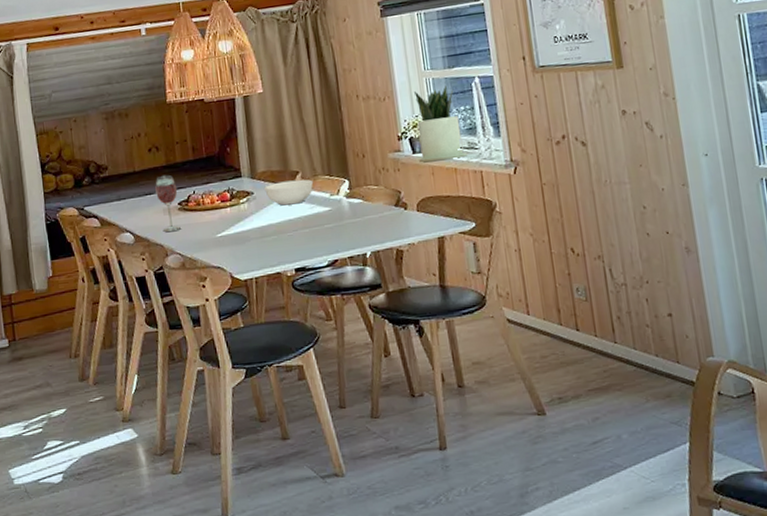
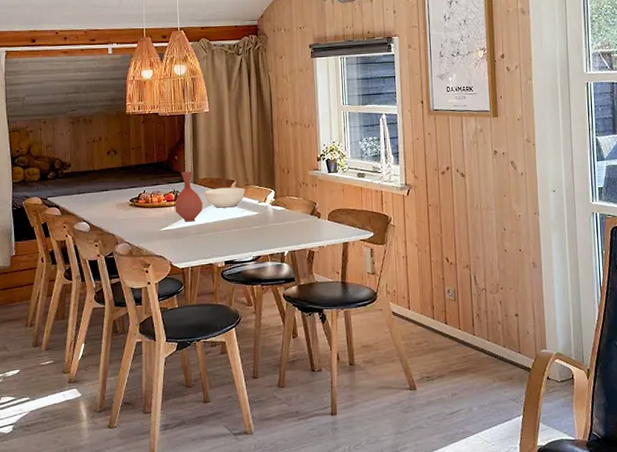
wineglass: present [155,174,181,233] -> none [111,175,131,224]
vase: none [230,164,264,225] -> present [174,171,203,222]
planter: present [413,86,468,163] -> none [332,119,372,181]

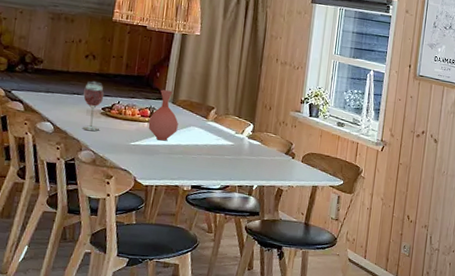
wineglass: none [111,175,131,224] -> present [82,80,105,132]
bowl: present [204,187,246,208] -> none [181,112,225,134]

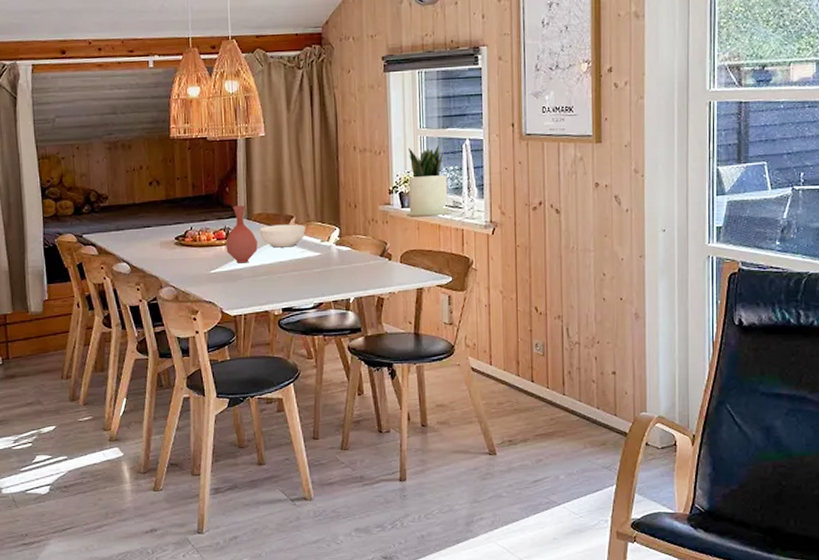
wineglass: present [82,80,105,132] -> none [154,209,176,265]
bowl: none [181,112,225,134] -> present [259,224,307,248]
planter: none [312,68,352,130] -> present [405,145,452,217]

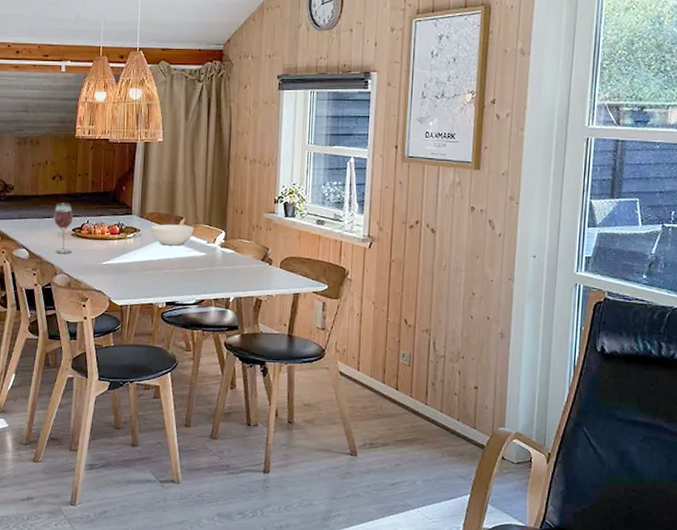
wineglass: none [154,209,176,265] -> present [54,202,74,254]
vase: present [225,205,258,264] -> none [118,204,148,258]
planter: present [405,145,452,217] -> none [288,161,333,227]

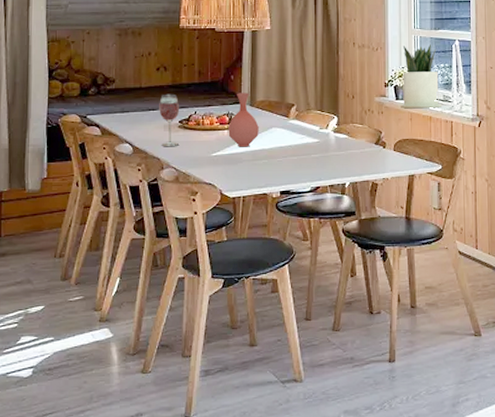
vase: none [118,204,148,258] -> present [228,93,259,147]
bowl: present [150,224,195,246] -> none [261,111,306,133]
planter: none [288,161,333,227] -> present [400,44,443,109]

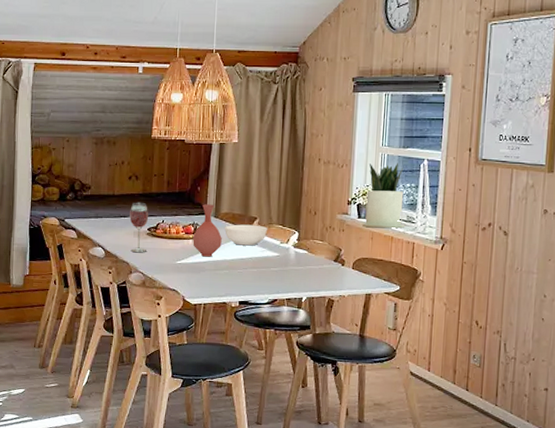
bowl: none [261,111,306,133] -> present [225,224,268,246]

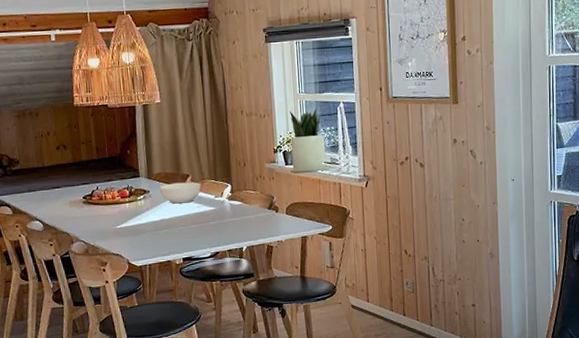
wineglass: present [129,202,149,253] -> none [62,171,85,223]
vase: present [192,204,222,257] -> none [129,166,158,219]

